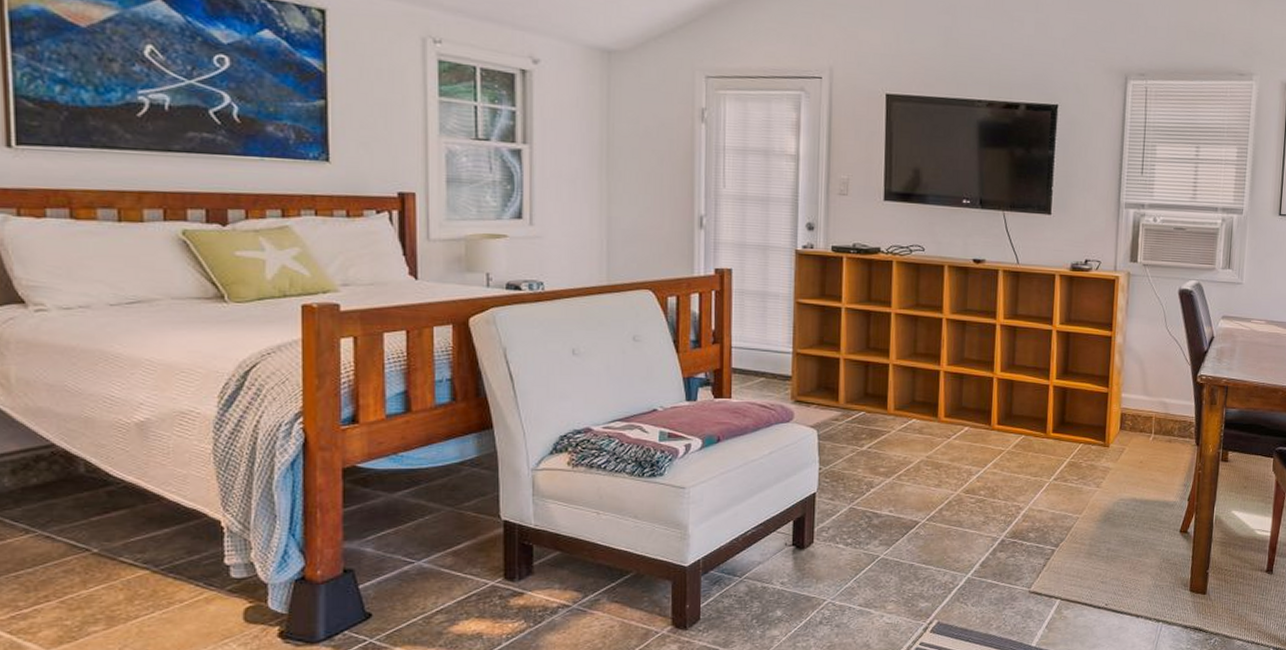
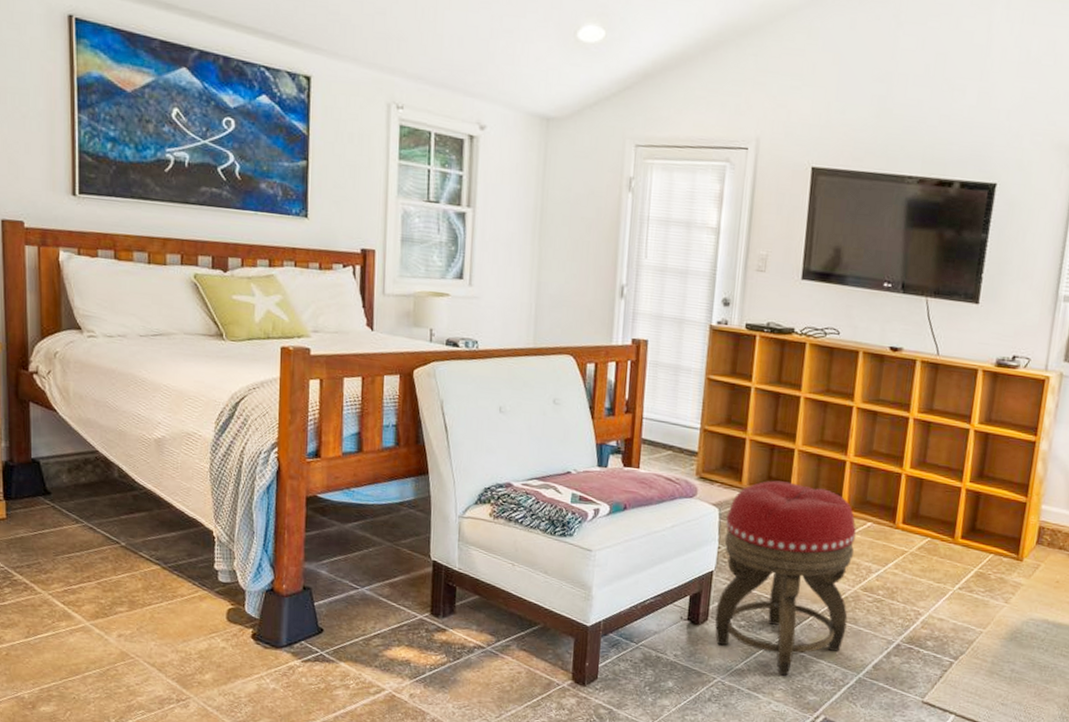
footstool: none [820,396,954,587] -> present [714,480,856,676]

